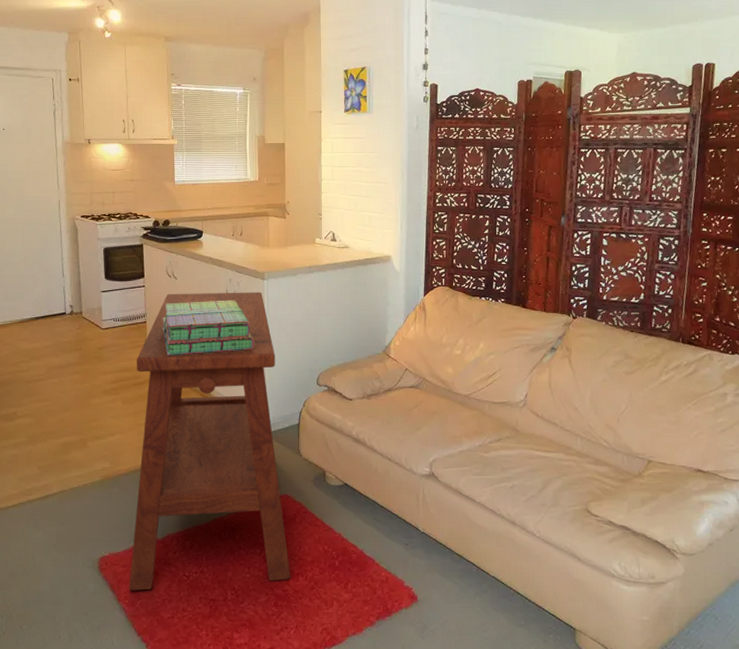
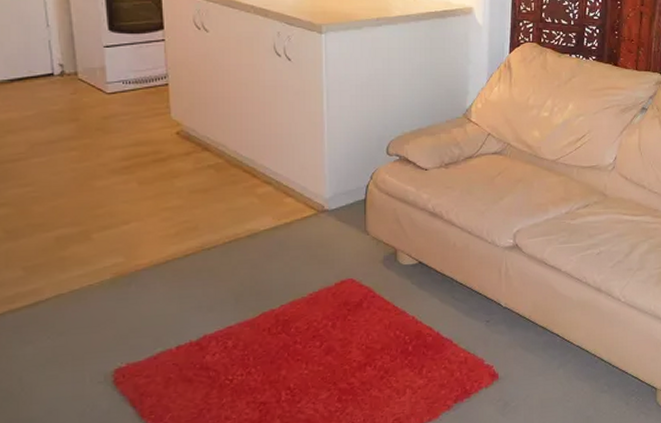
side table: present [128,292,291,591] -> none [154,48,357,404]
stack of books: present [162,300,254,356] -> none [190,57,310,126]

